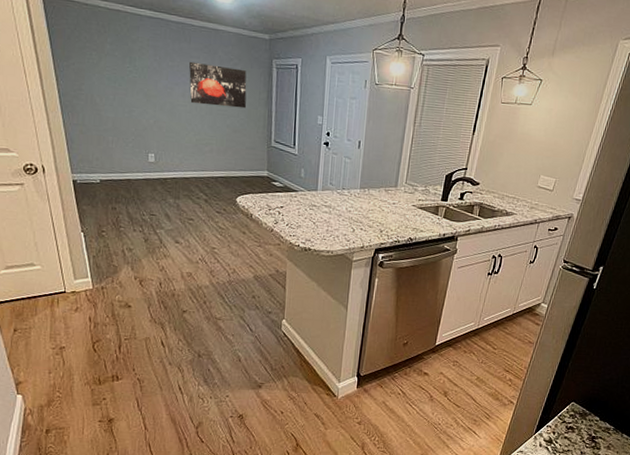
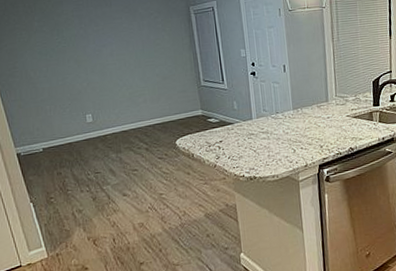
wall art: present [189,61,247,109] -> none [113,21,171,61]

